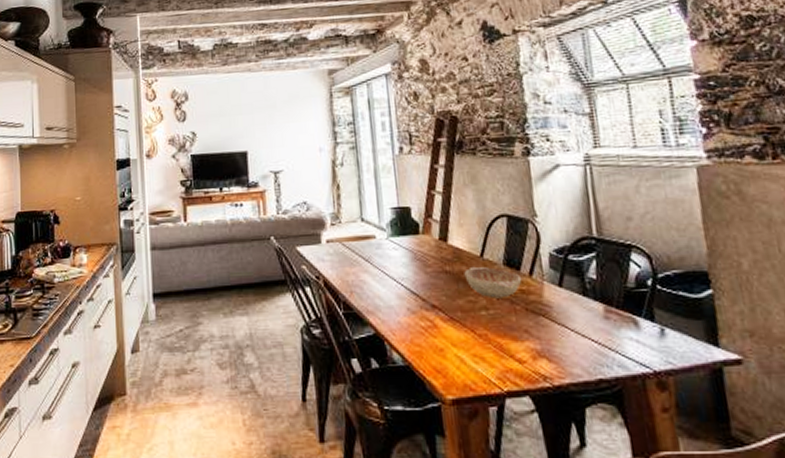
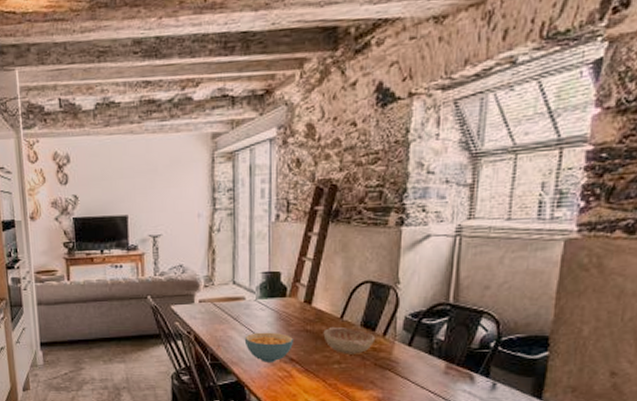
cereal bowl: none [378,274,434,311] -> present [244,332,294,362]

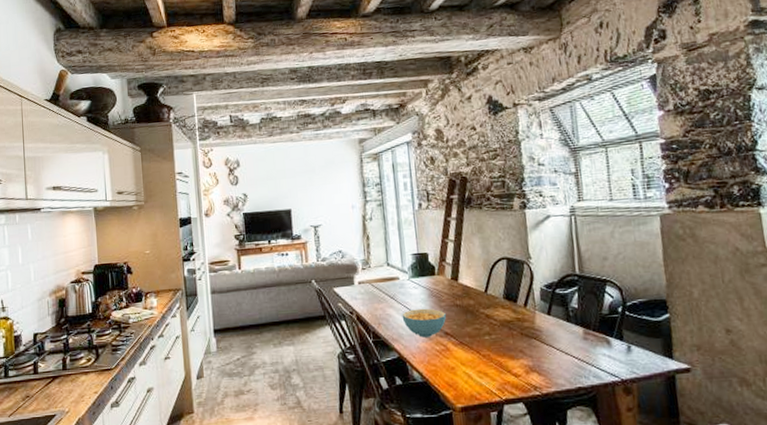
decorative bowl: present [323,326,376,355] -> none [471,300,518,326]

